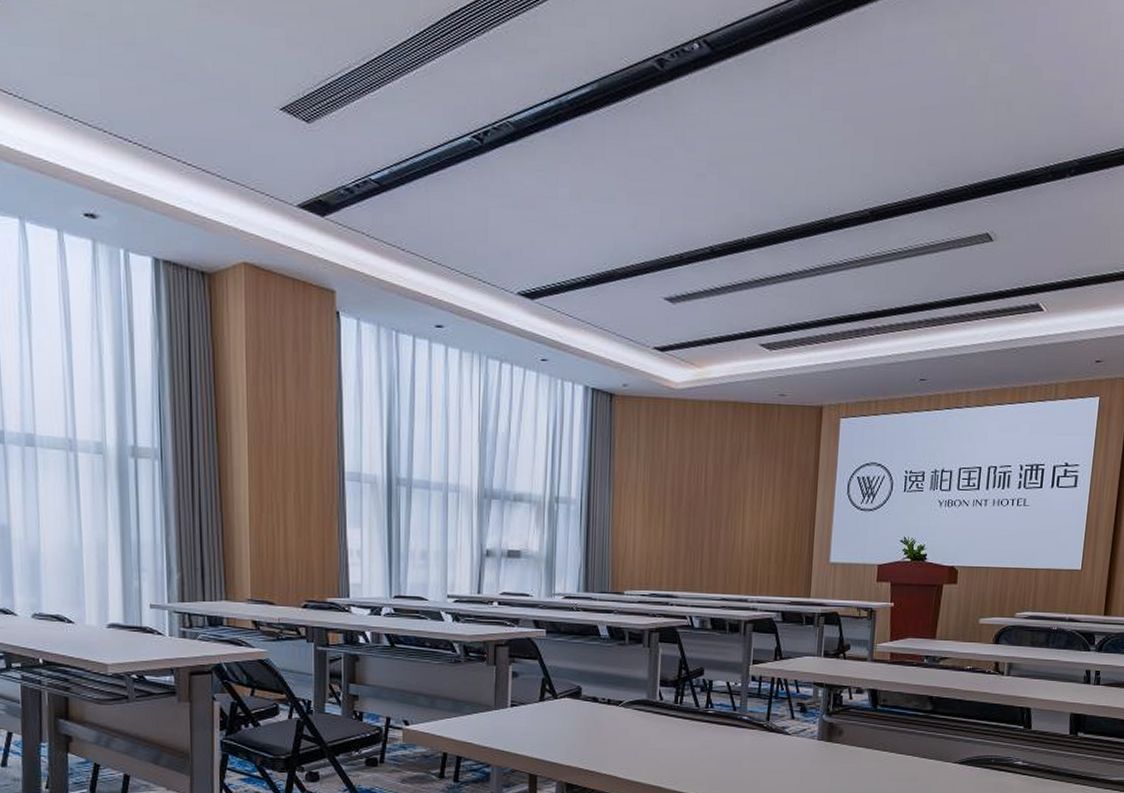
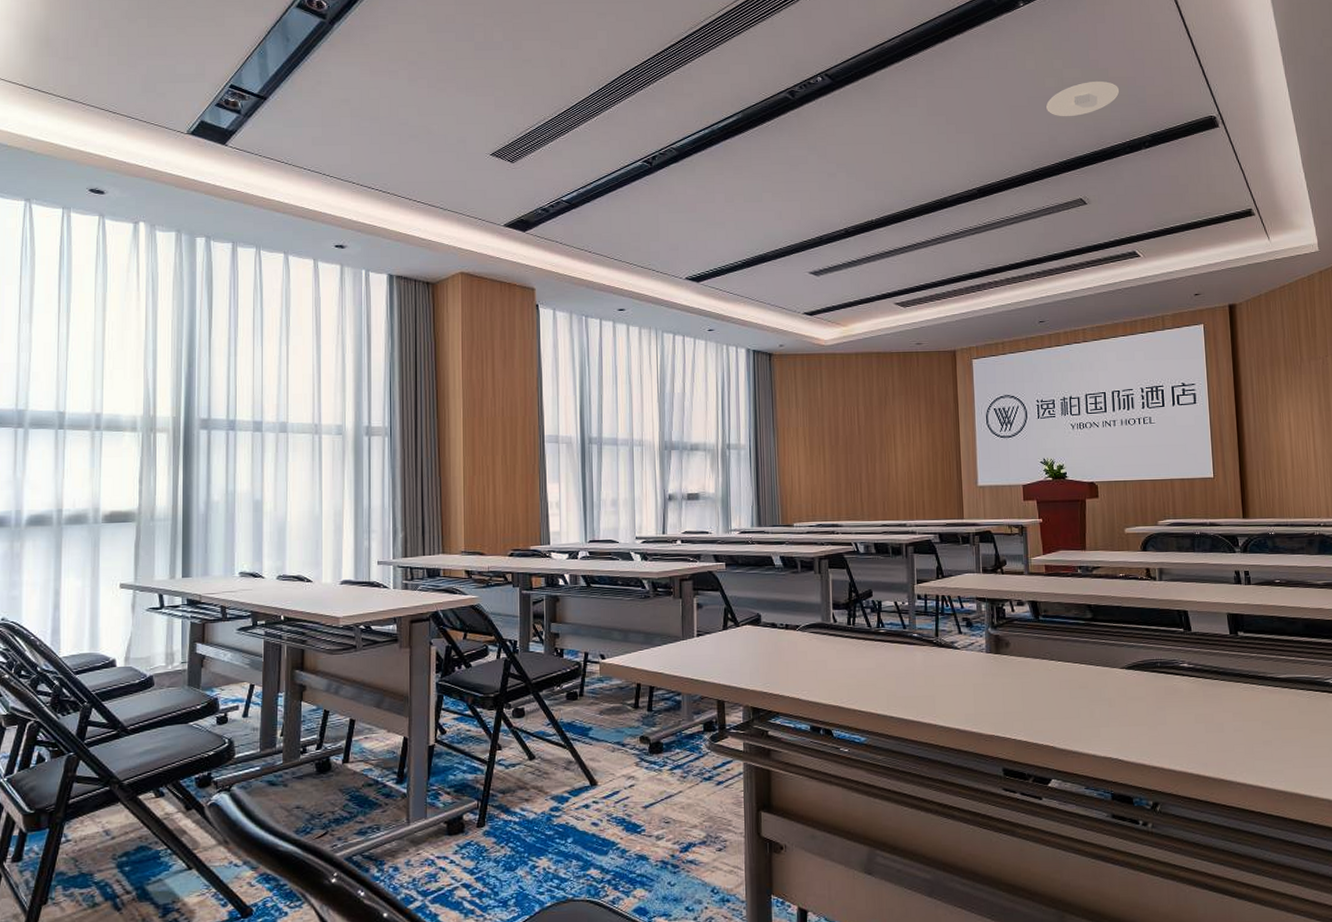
recessed light: none [963,83,1052,128] -> present [1046,81,1120,117]

